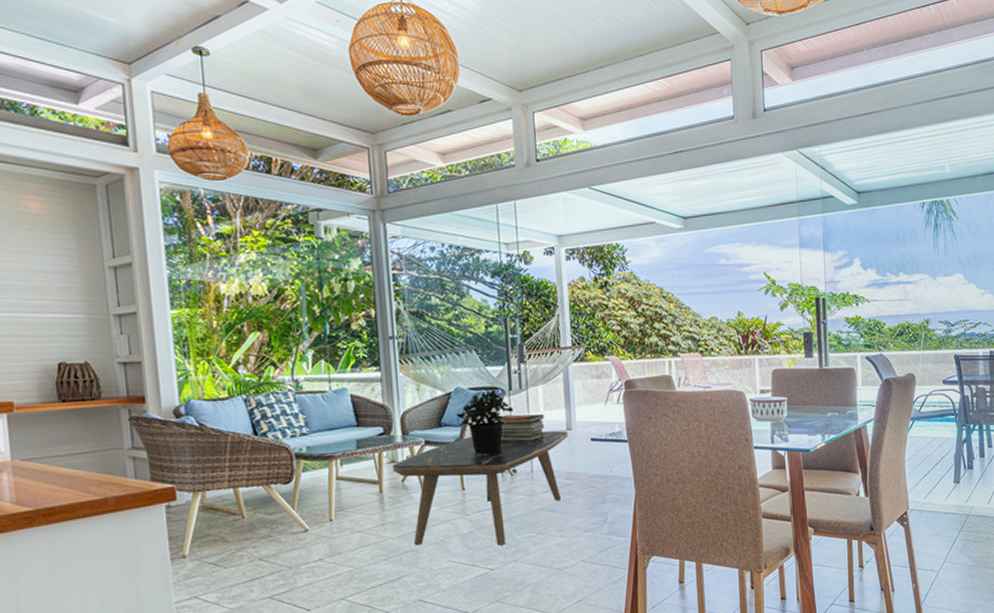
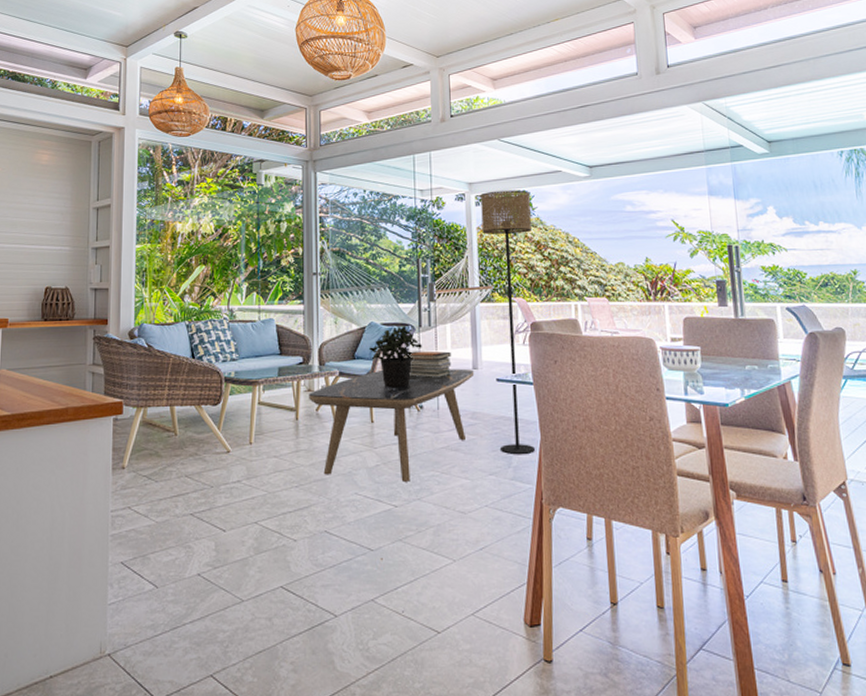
floor lamp: none [571,243,630,511] -> present [480,190,535,454]

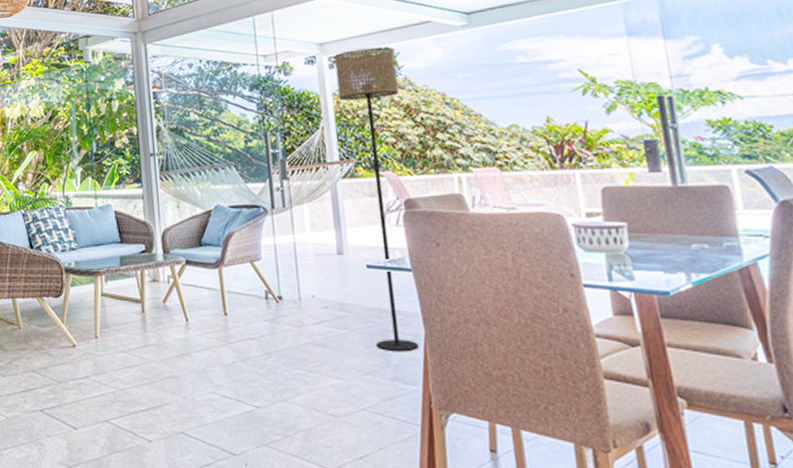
coffee table: present [309,368,475,482] -> none [154,254,340,381]
potted plant: present [368,325,422,388] -> none [216,206,277,277]
book stack: present [402,351,452,378] -> none [255,235,312,265]

